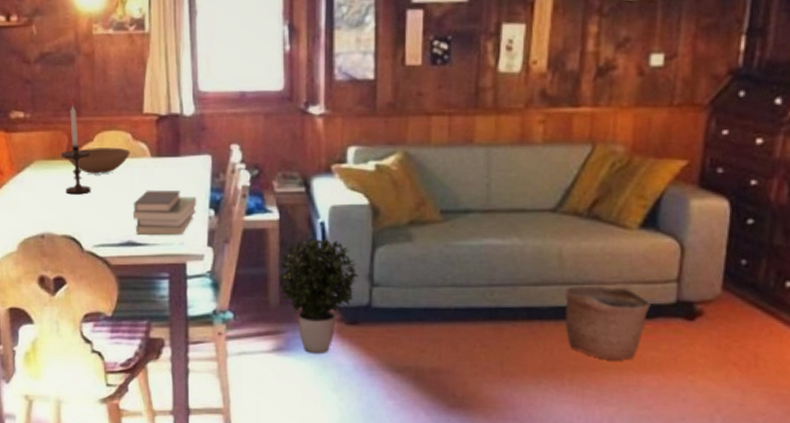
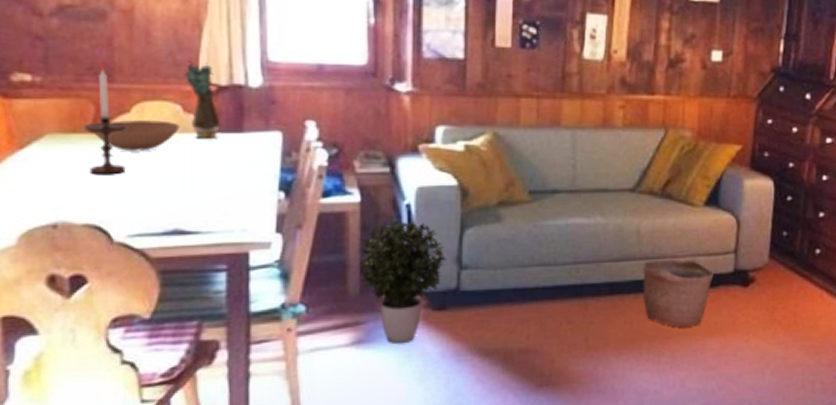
vase: none [132,94,162,162] -> present [183,61,221,138]
books: present [132,190,197,236] -> none [181,170,264,222]

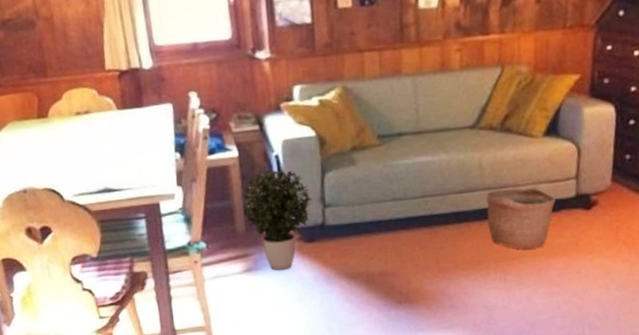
candlestick: present [84,59,127,175] -> none [32,60,65,151]
bowl: present [92,120,180,151] -> none [38,103,98,130]
vase: present [183,61,221,138] -> none [94,53,127,115]

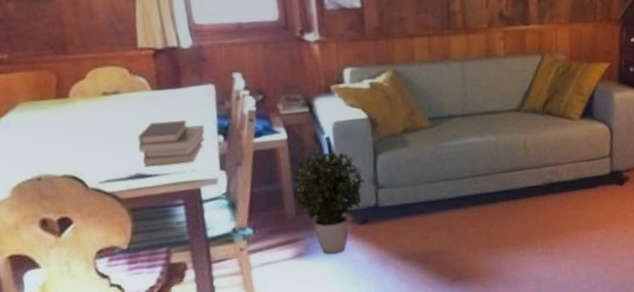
books: none [105,138,164,181] -> present [138,120,205,167]
basket: present [486,187,556,249] -> none [531,165,593,223]

